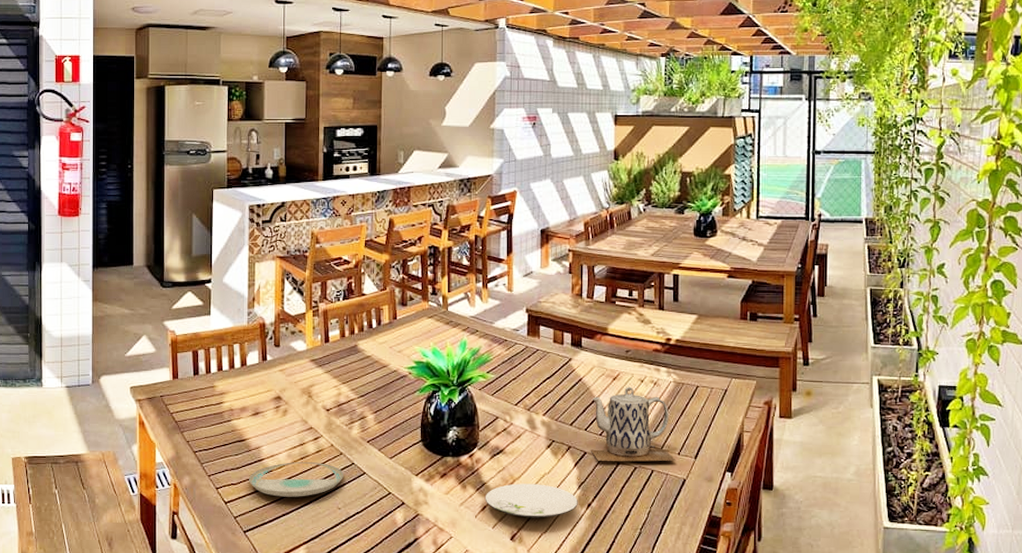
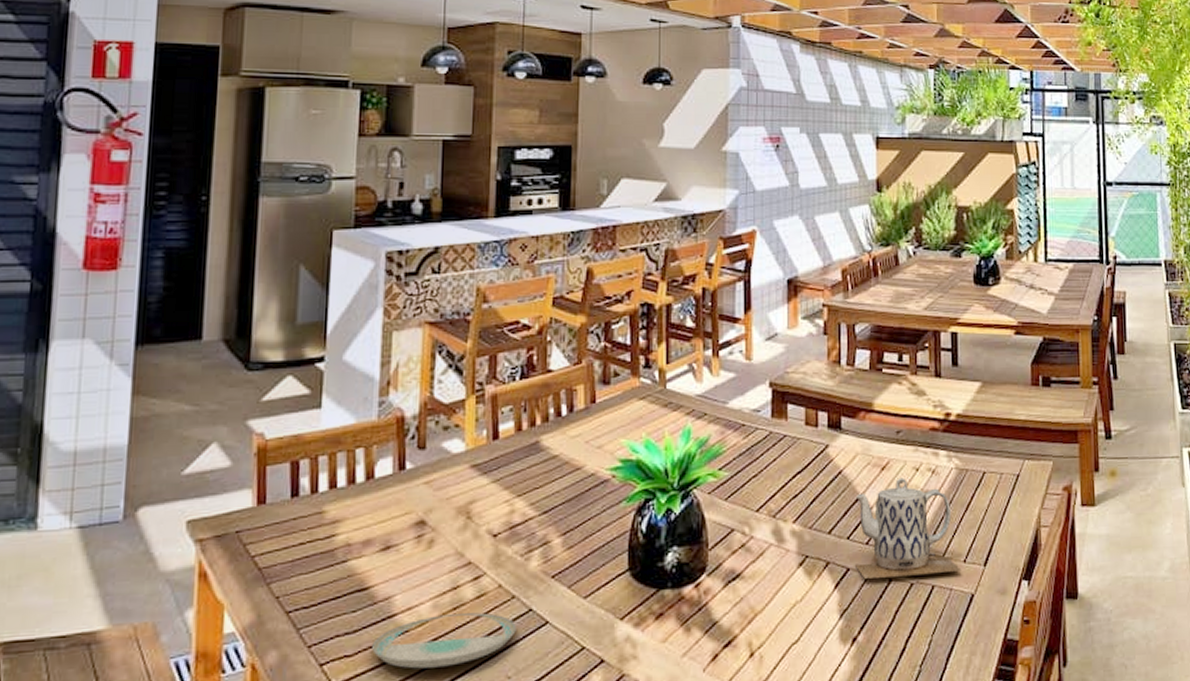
plate: present [485,483,578,518] -> none [716,616,840,665]

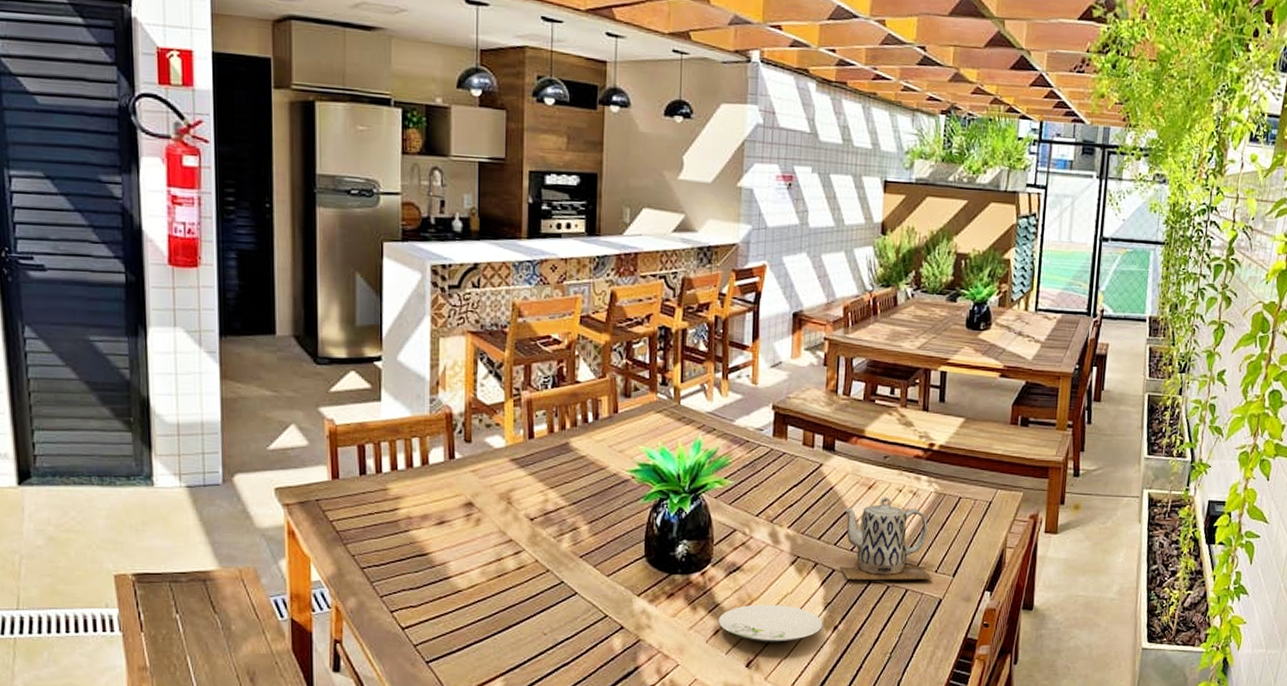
plate: present [372,612,516,669] -> none [433,580,550,621]
plate: none [716,616,840,665] -> present [717,604,823,643]

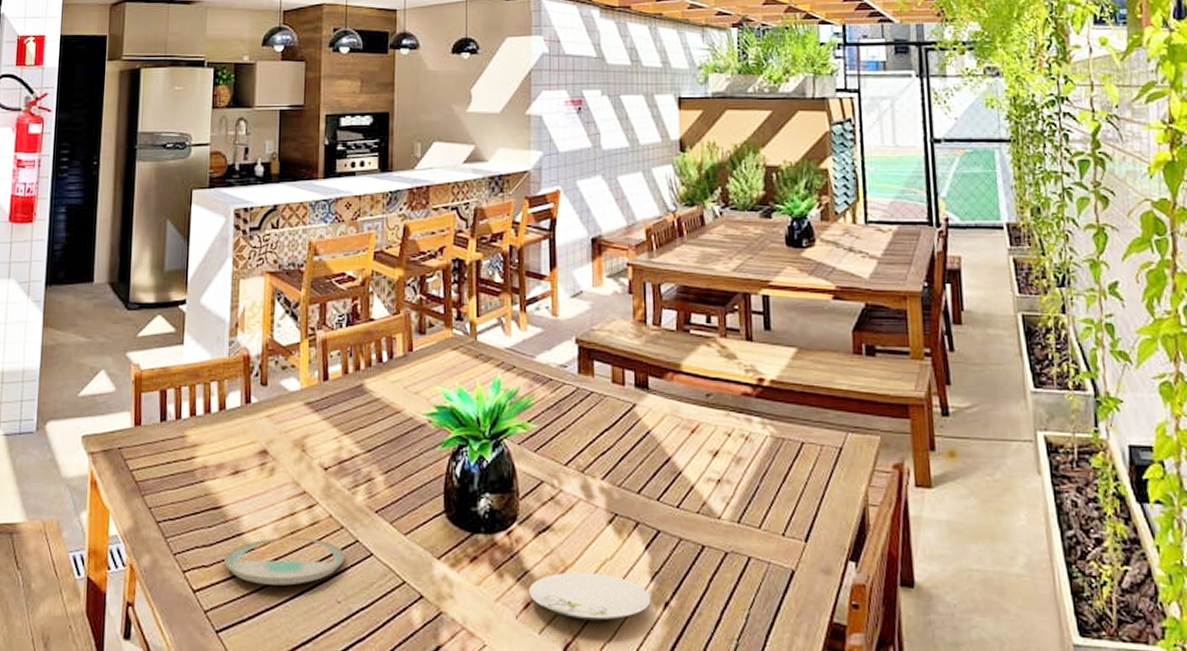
plate: none [433,580,550,621] -> present [224,538,345,586]
teapot: present [840,497,933,580] -> none [666,442,780,545]

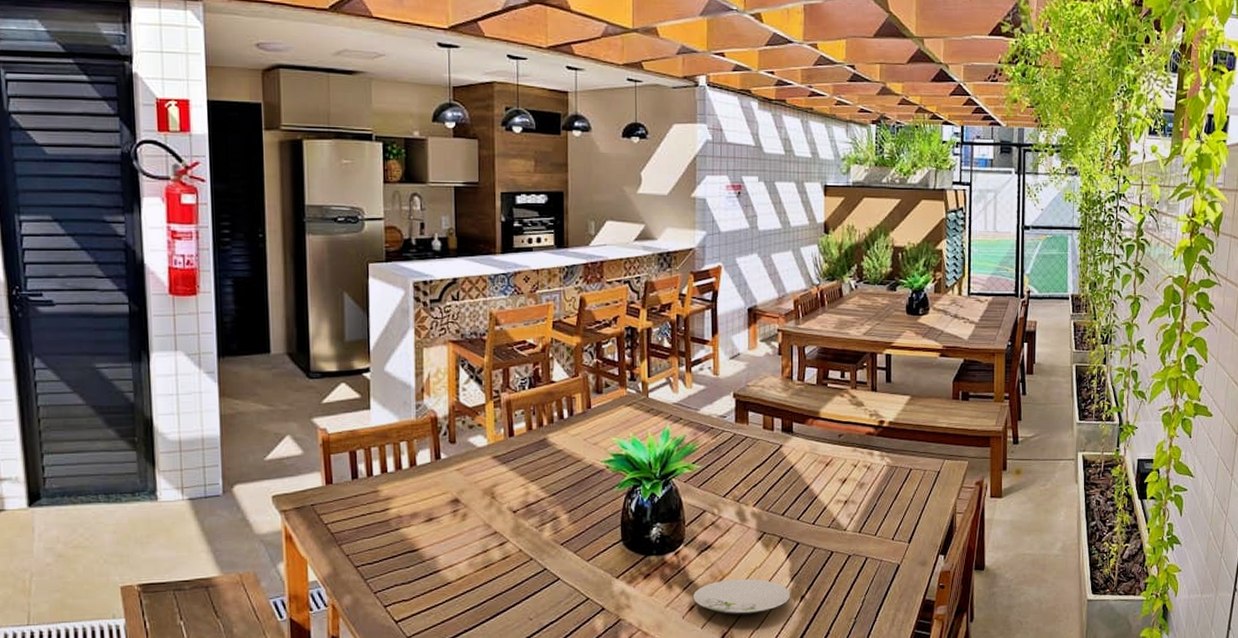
plate: present [224,538,345,586] -> none [424,570,535,611]

